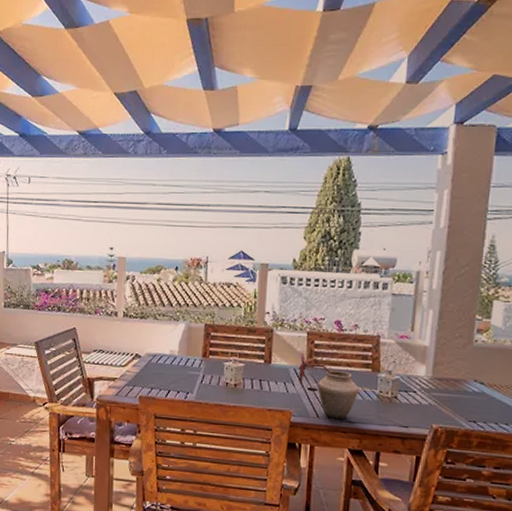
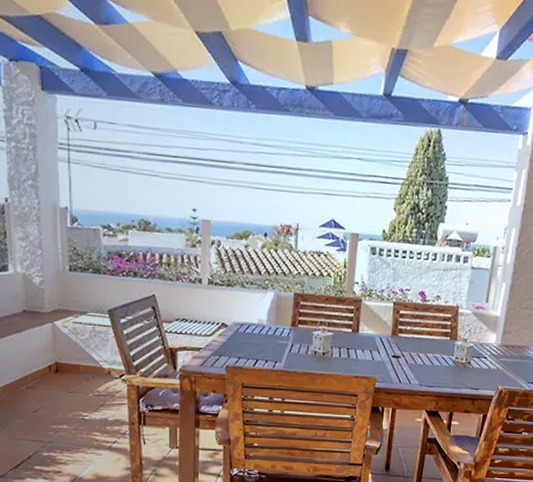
vase: present [298,352,359,420] -> none [384,321,438,384]

